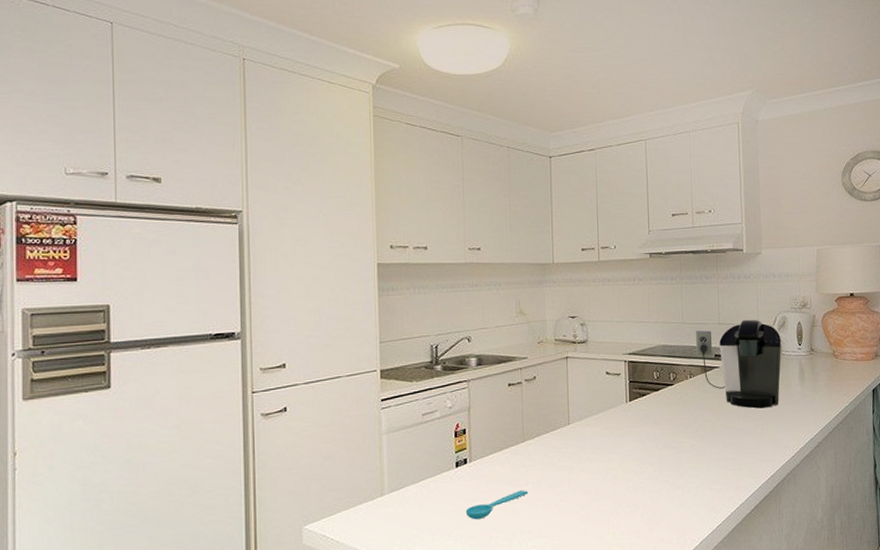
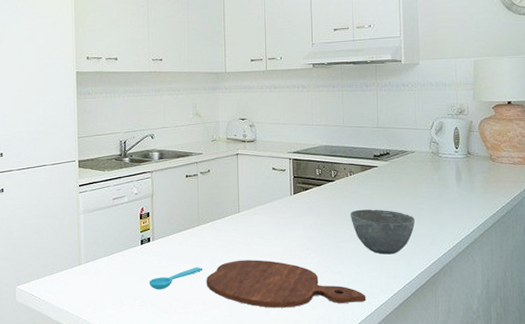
cutting board: none [533,478,708,533] -> present [207,260,366,308]
bowl: none [690,414,758,465] -> present [350,209,415,255]
coffee maker: present [696,319,782,409] -> none [356,124,439,205]

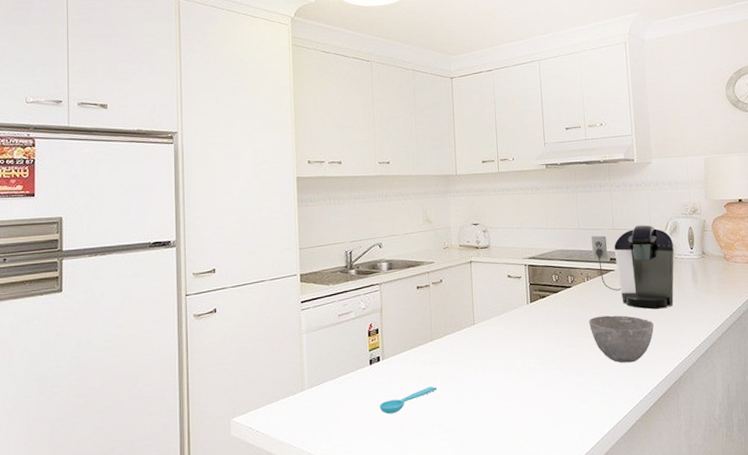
cutting board: present [207,260,366,308] -> none [441,375,608,427]
coffee maker: none [356,124,439,205] -> present [591,224,675,309]

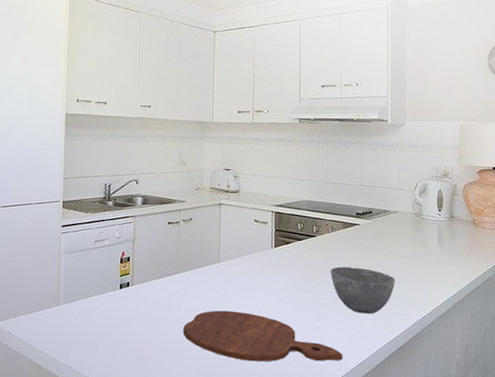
spoon: present [379,386,438,414] -> none [126,314,181,336]
cutting board: none [441,375,608,427] -> present [183,310,343,362]
coffee maker: present [591,224,675,309] -> none [339,183,422,266]

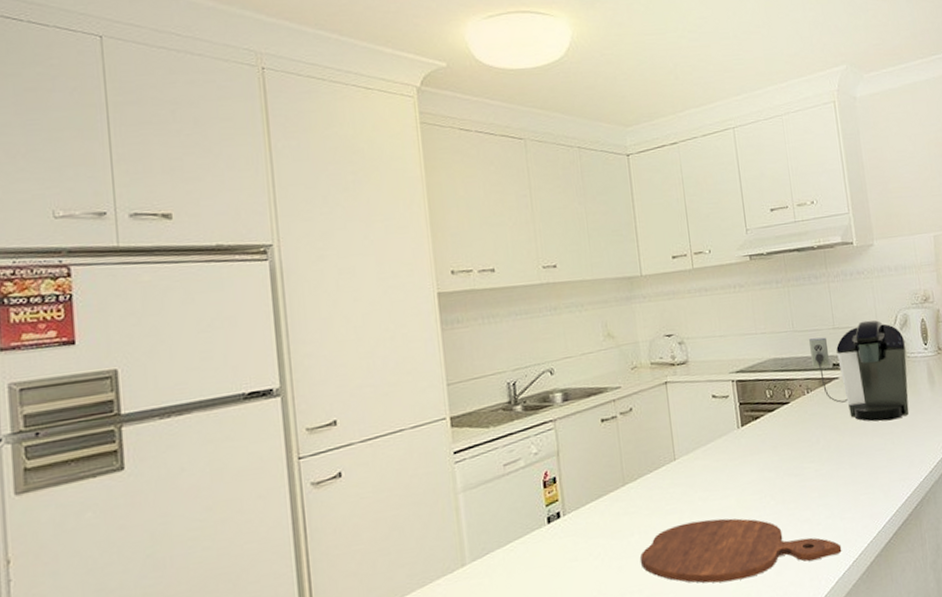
bowl: present [330,266,395,314] -> none [811,431,889,489]
coffee maker: none [339,183,422,266] -> present [809,320,909,422]

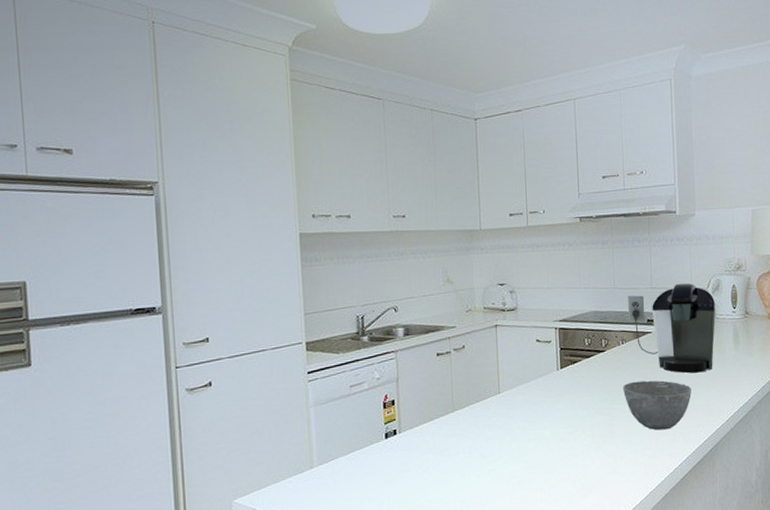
cutting board: present [640,518,842,583] -> none [464,446,641,500]
bowl: none [811,431,889,489] -> present [622,380,691,431]

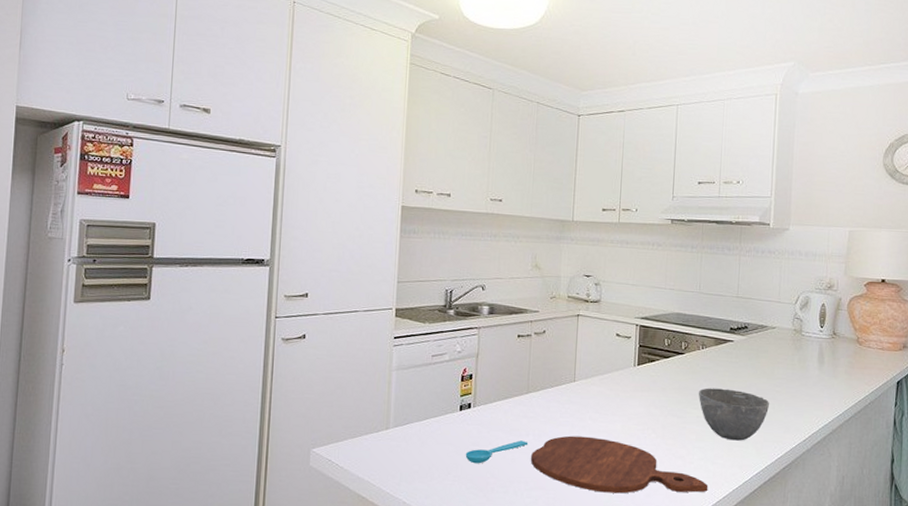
spoon: none [396,460,460,491] -> present [465,440,529,464]
cutting board: none [464,446,641,500] -> present [531,435,709,494]
coffee maker: present [628,283,716,373] -> none [711,295,803,388]

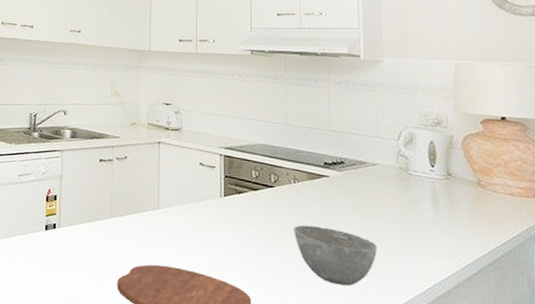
spoon: present [465,440,529,464] -> none [51,265,114,286]

